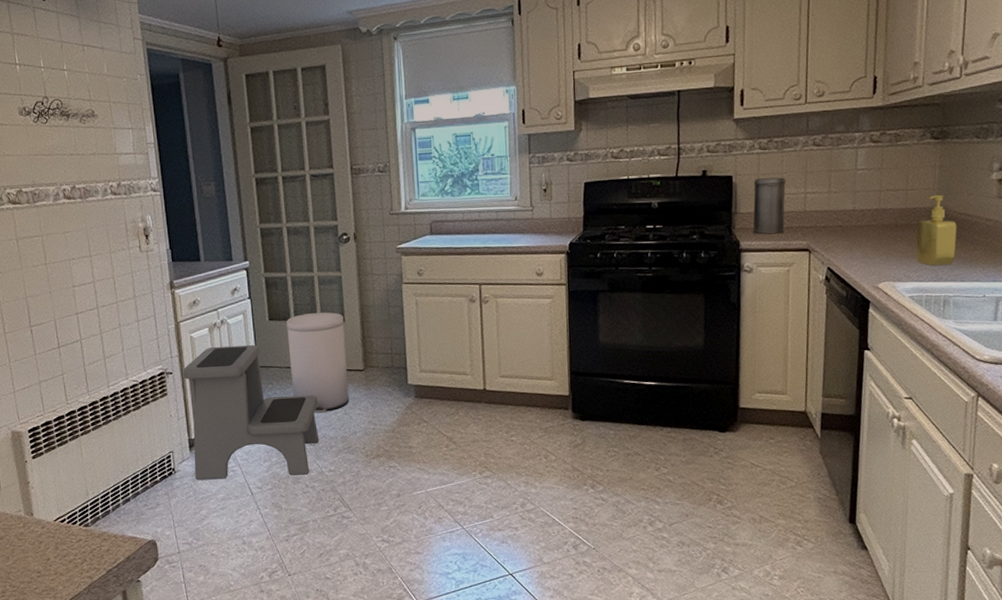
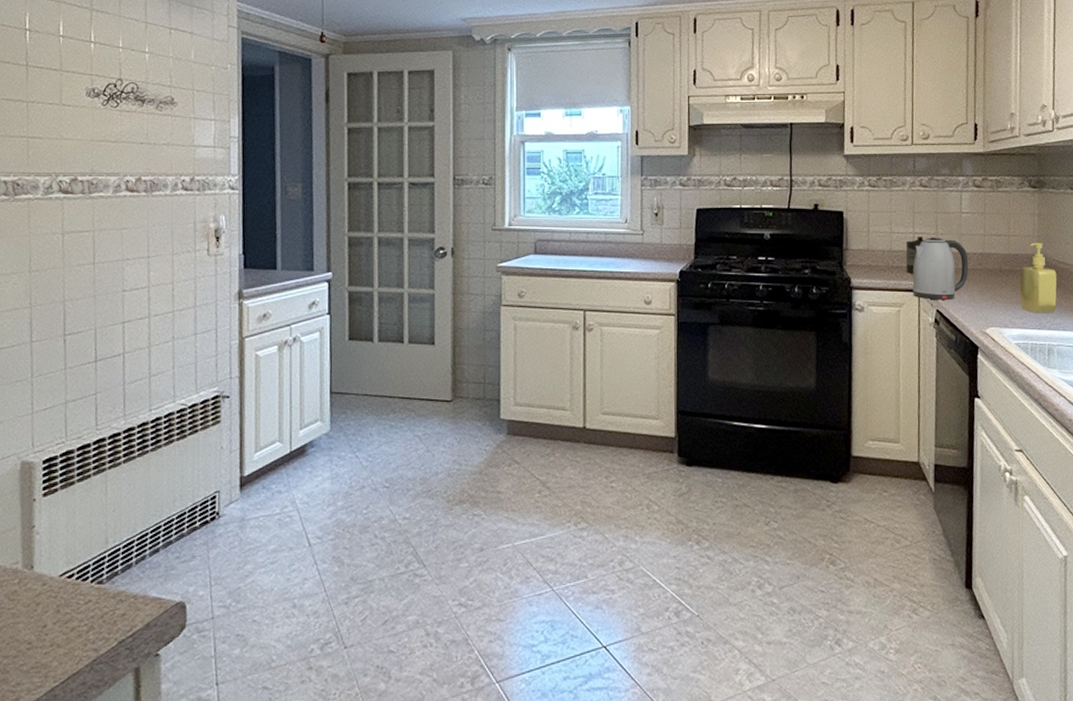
step stool: present [183,344,320,480] -> none [242,367,397,528]
pedal bin: present [286,312,350,414] -> none [368,333,434,450]
canister: present [753,177,786,235] -> none [863,215,895,273]
canister: none [796,195,816,234] -> present [905,236,924,274]
kettle: none [803,195,863,259] -> present [912,237,969,301]

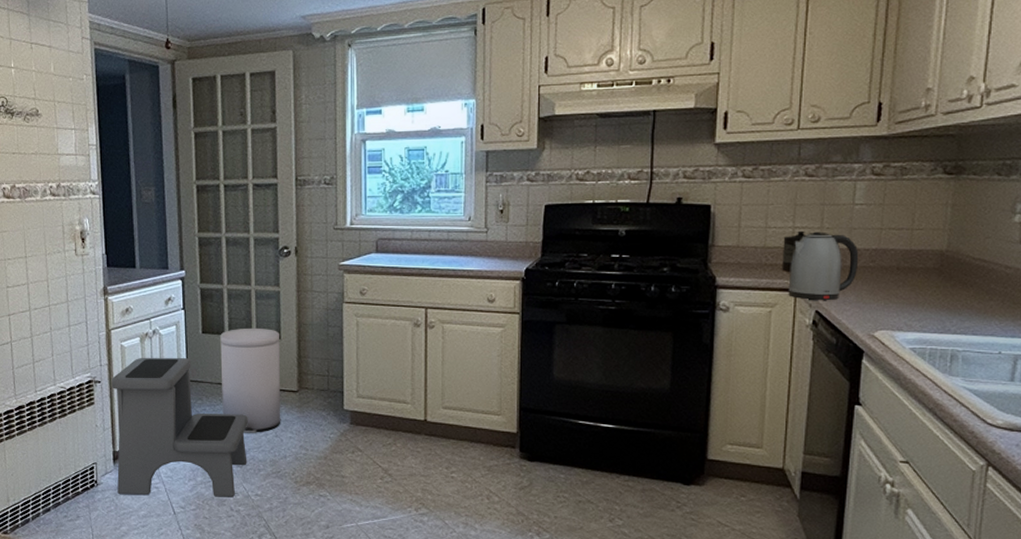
step stool: none [242,367,397,528] -> present [111,357,248,497]
pedal bin: none [368,333,434,450] -> present [220,327,281,434]
soap dispenser: present [1019,242,1057,313] -> none [920,236,970,315]

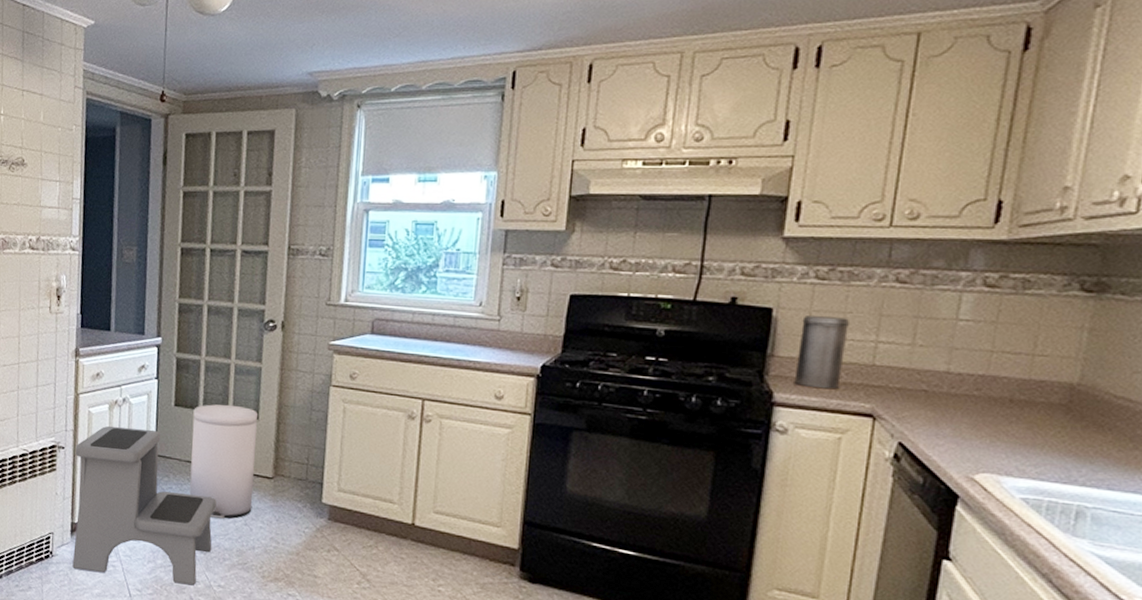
canister: none [731,208,771,271] -> present [794,314,849,390]
canister: present [782,230,805,272] -> none [858,346,891,394]
kettle: present [788,231,859,301] -> none [864,348,960,433]

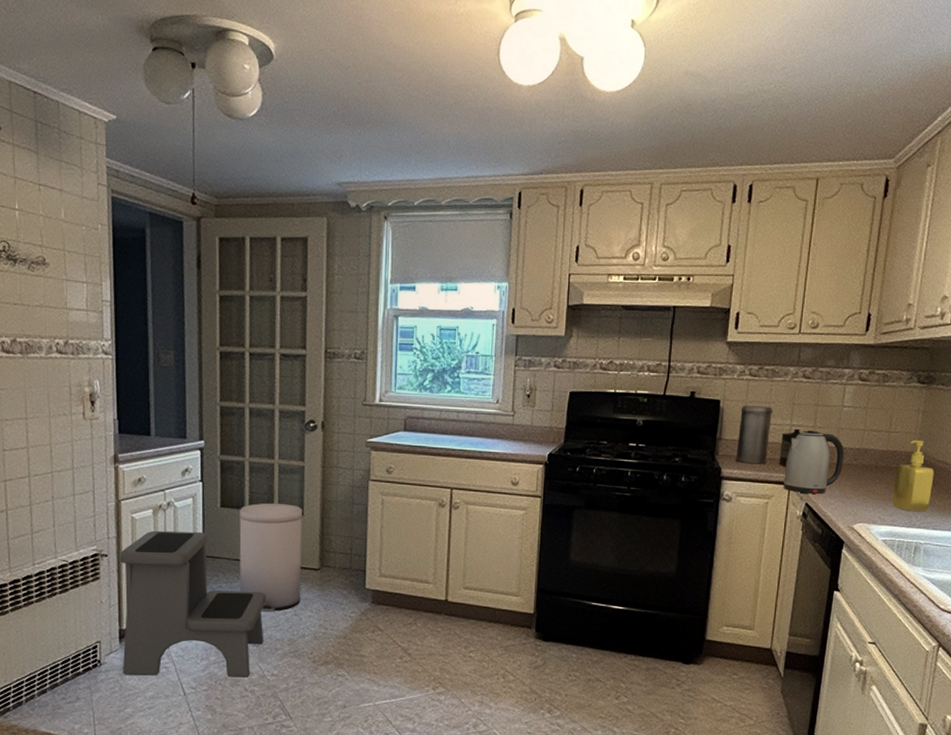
canister: none [858,346,891,394] -> present [779,428,801,466]
kettle: none [864,348,960,433] -> present [783,430,845,495]
soap dispenser: none [1038,366,1109,464] -> present [892,440,934,511]

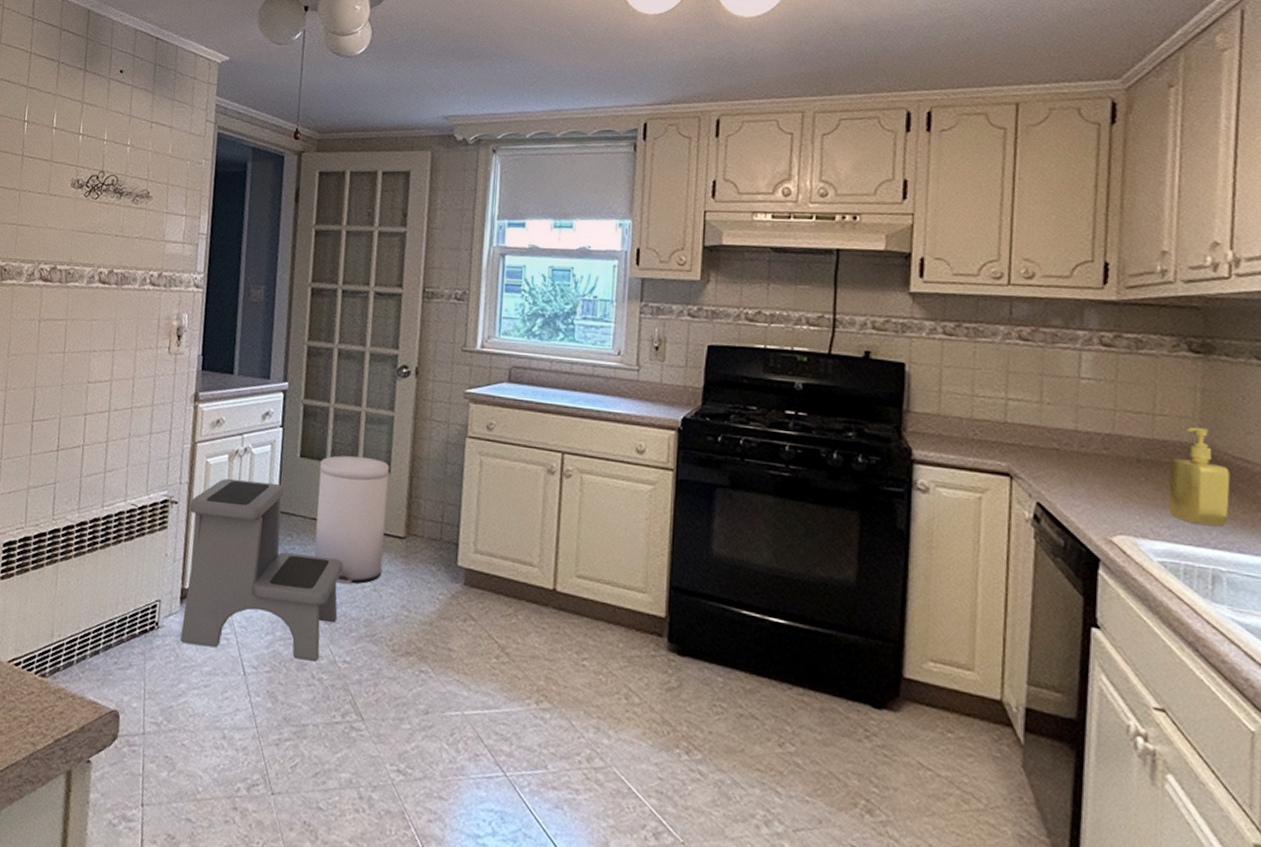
canister: present [735,405,773,464] -> none [931,370,979,447]
canister: present [779,428,801,466] -> none [993,403,1021,452]
kettle: present [783,430,845,495] -> none [1002,406,1089,493]

